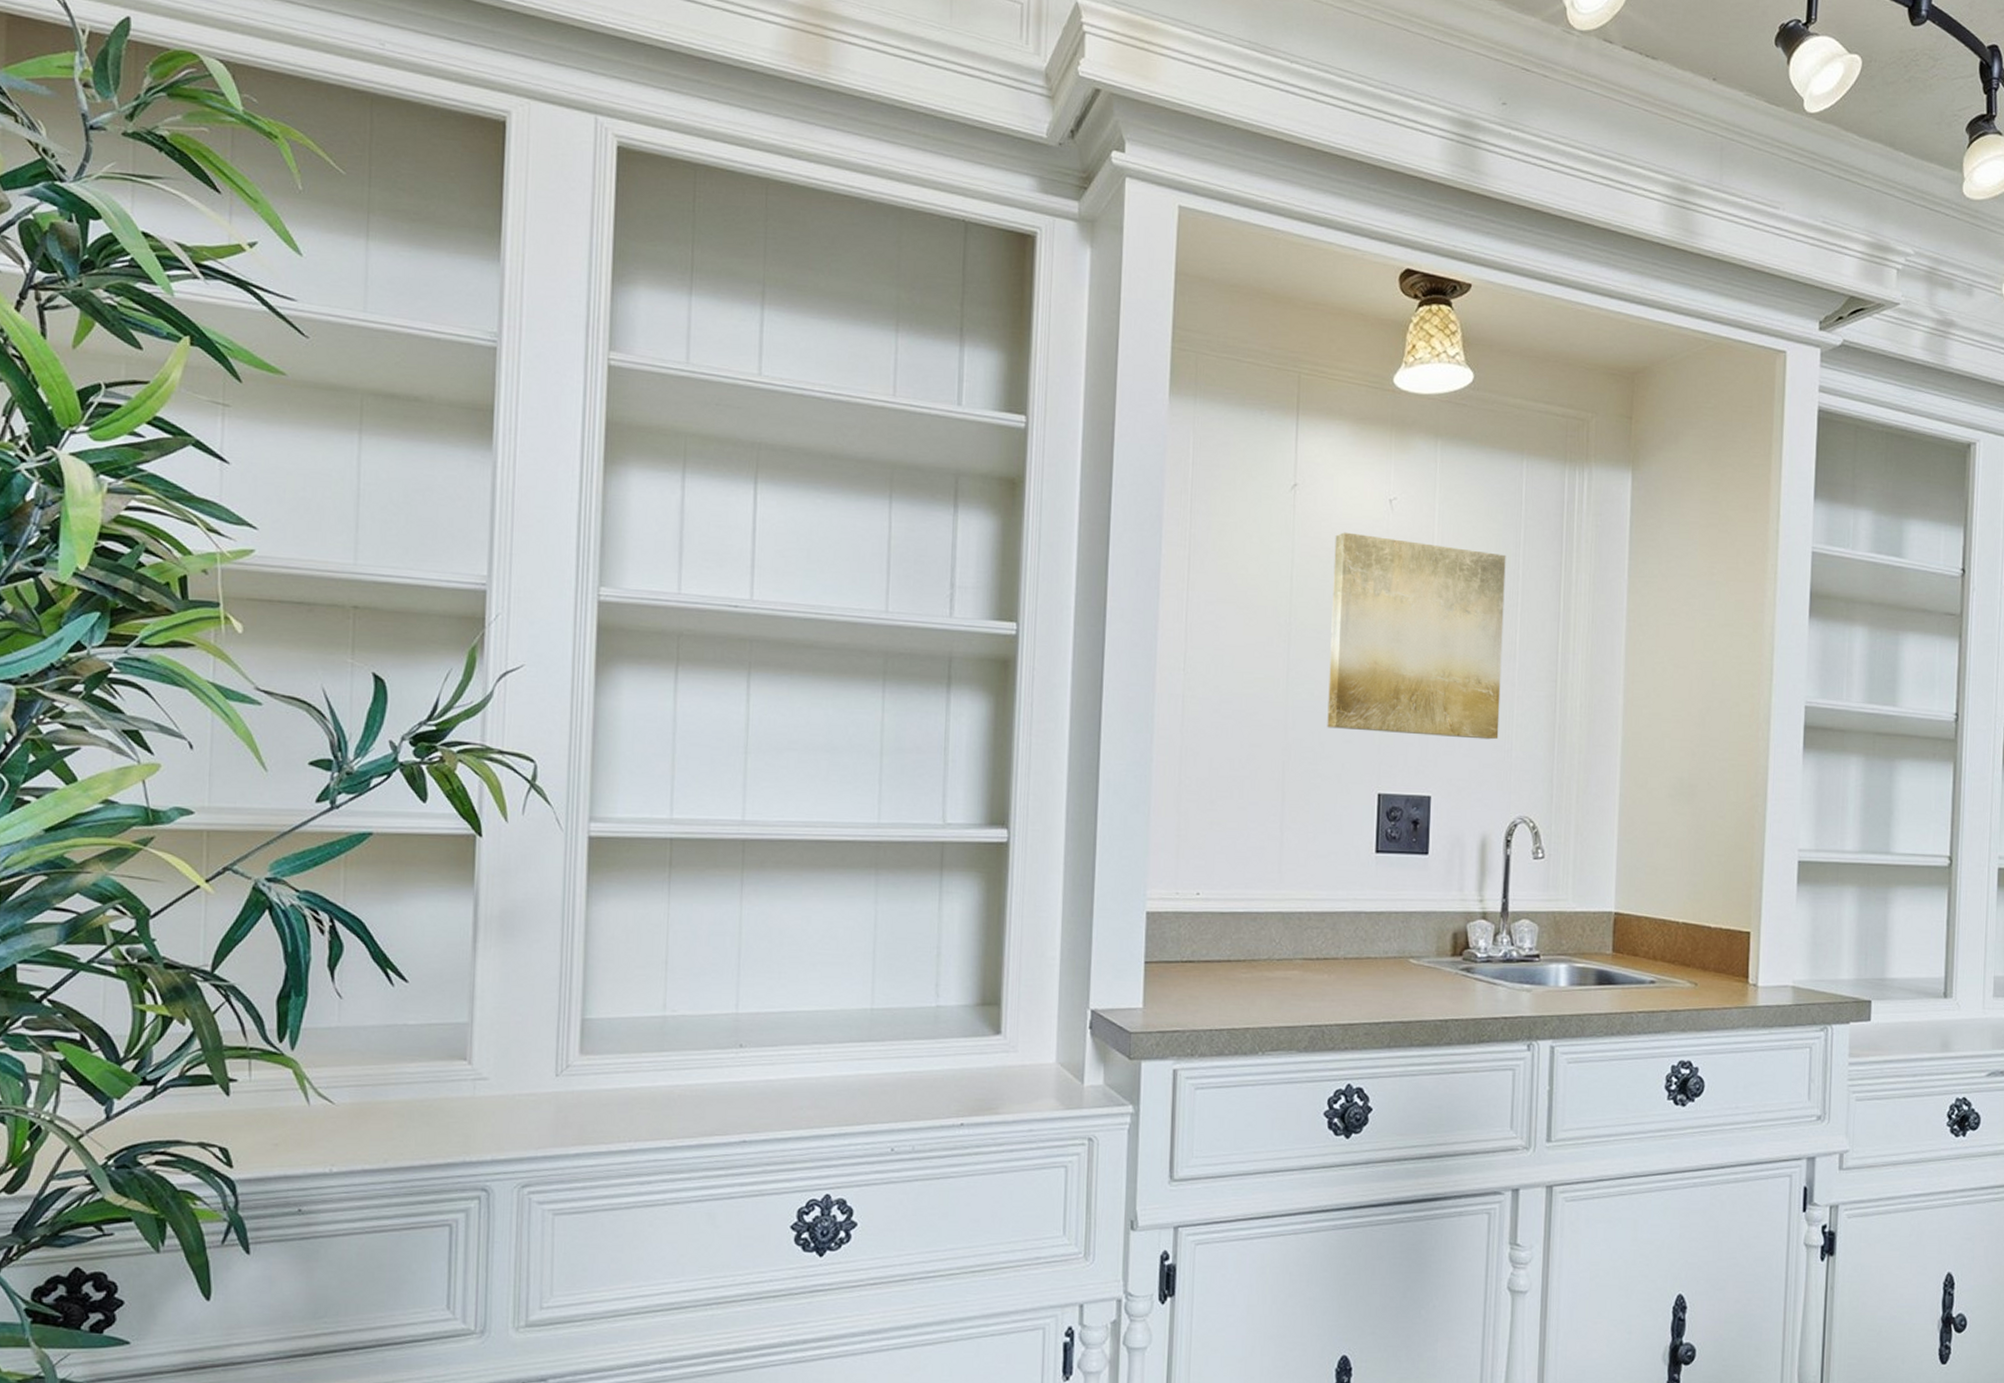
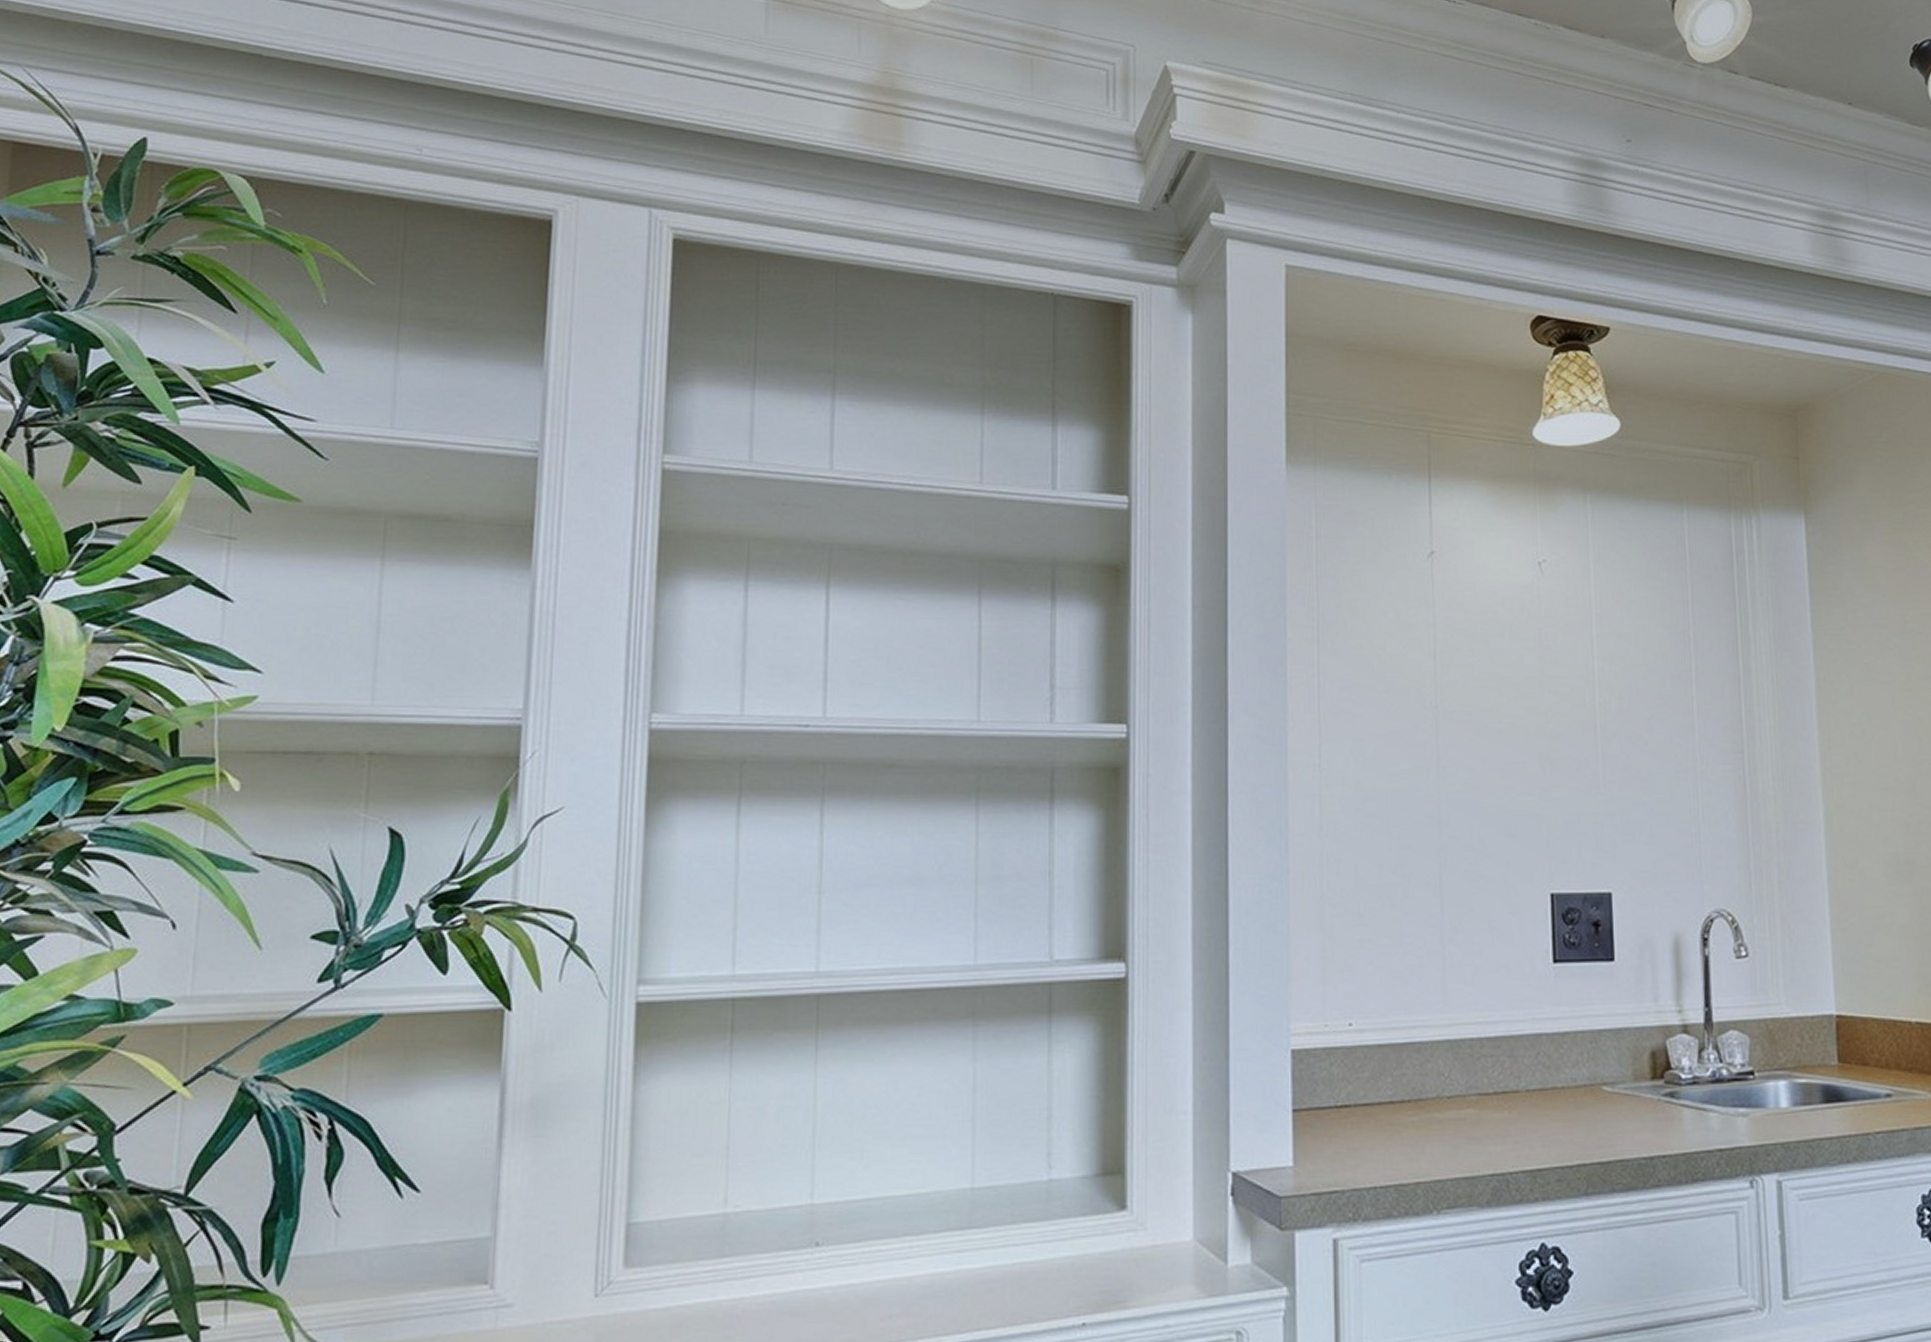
wall art: present [1327,532,1506,740] -> none [1480,601,1683,824]

